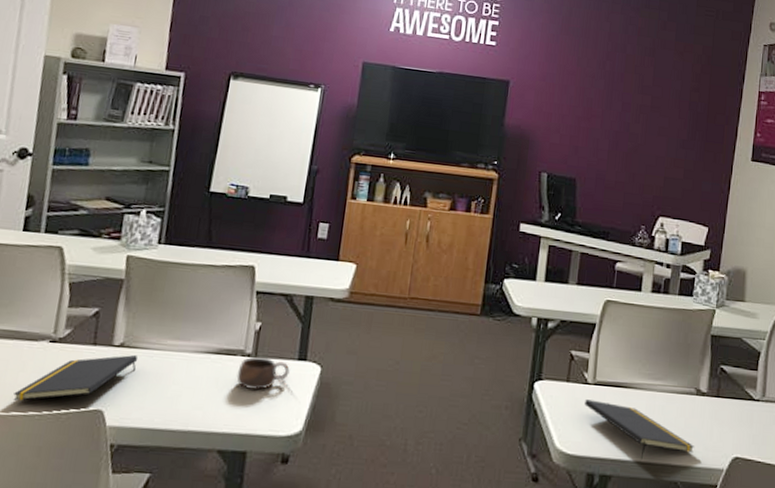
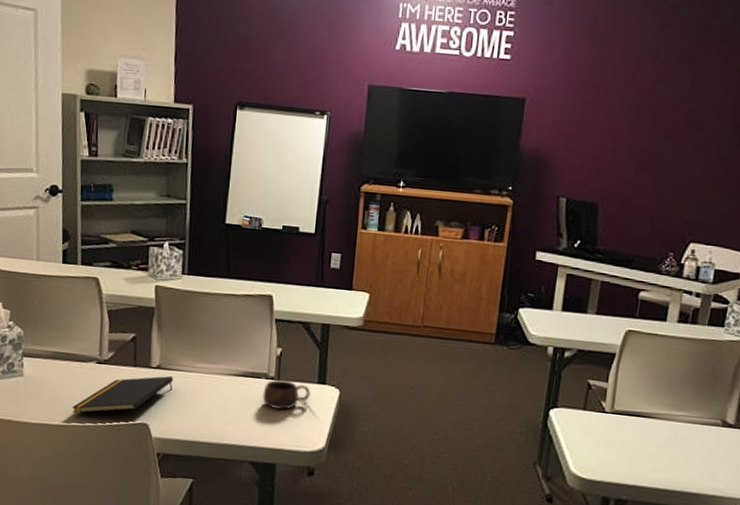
notepad: present [585,399,695,460] -> none [601,427,718,487]

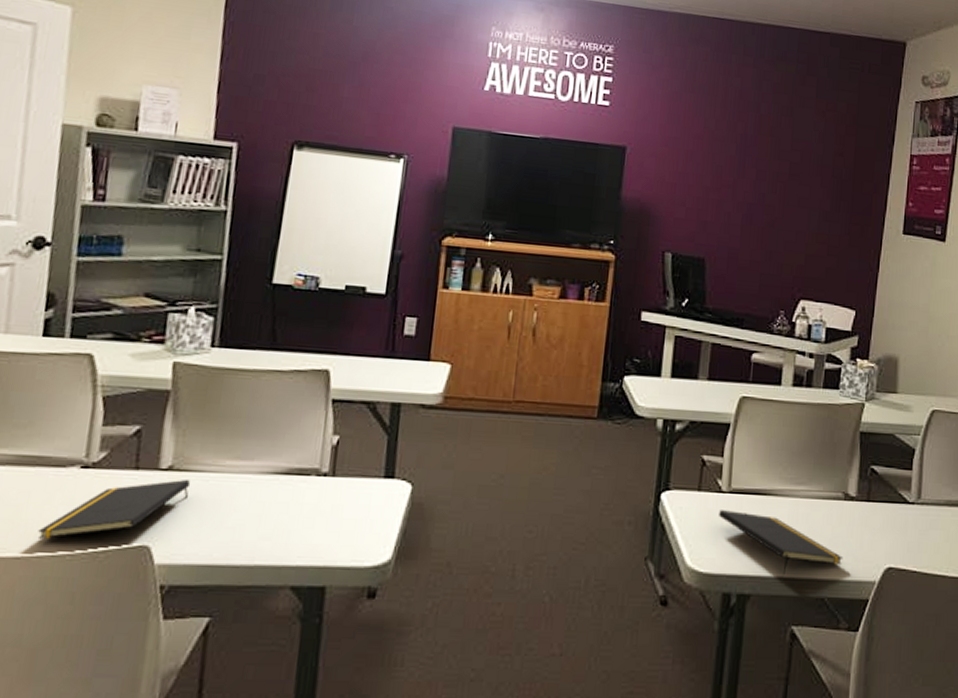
cup: present [262,379,311,411] -> none [311,475,375,516]
notepad: none [601,427,718,487] -> present [719,510,844,576]

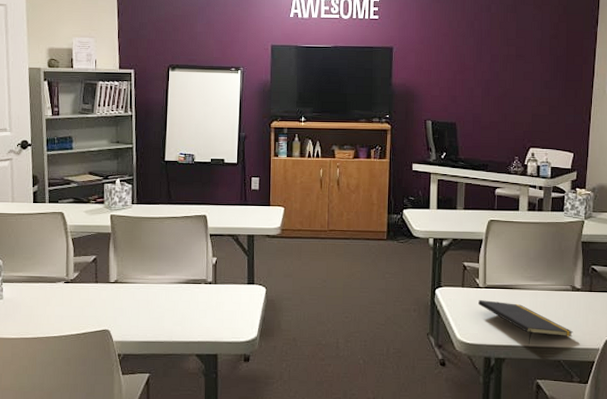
notepad: present [37,478,191,539] -> none [45,288,129,327]

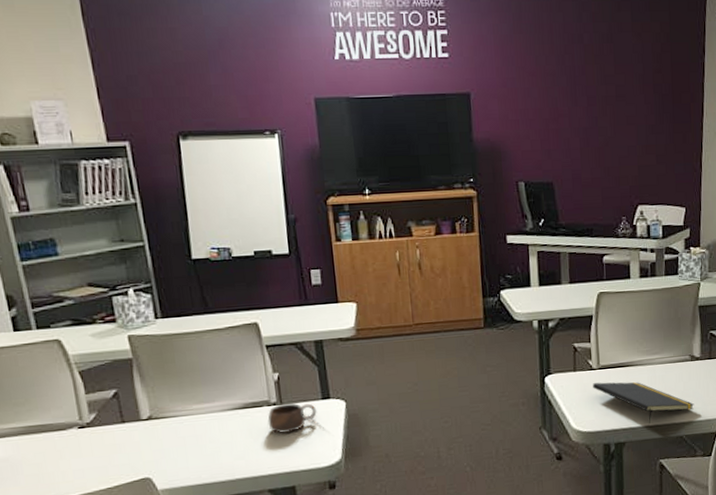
cup: none [203,283,242,309] -> present [267,403,317,434]

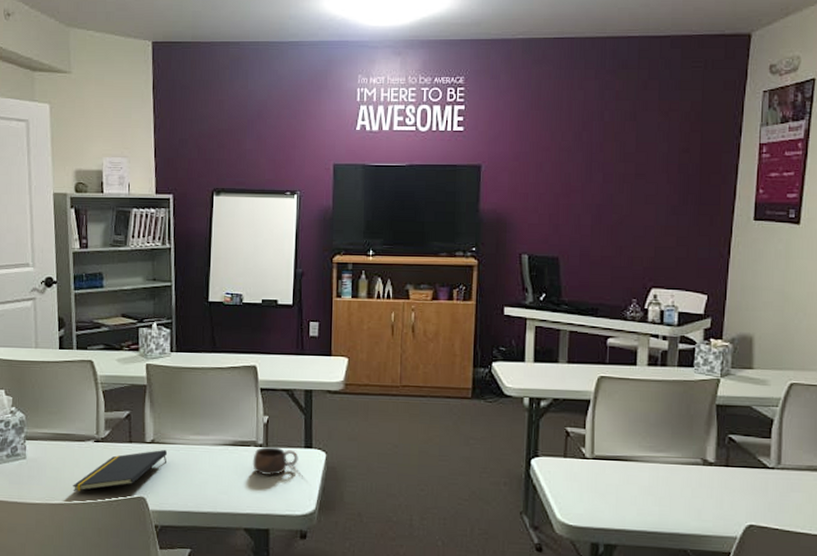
notepad: none [60,424,170,485] -> present [73,449,168,491]
notepad: present [593,382,695,424] -> none [584,473,704,530]

